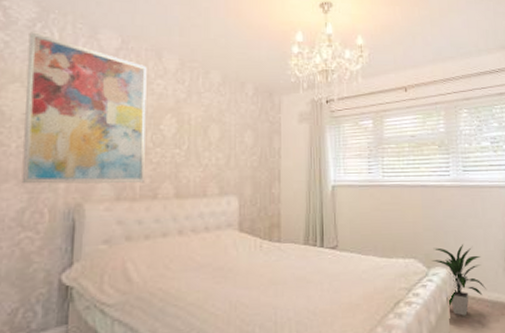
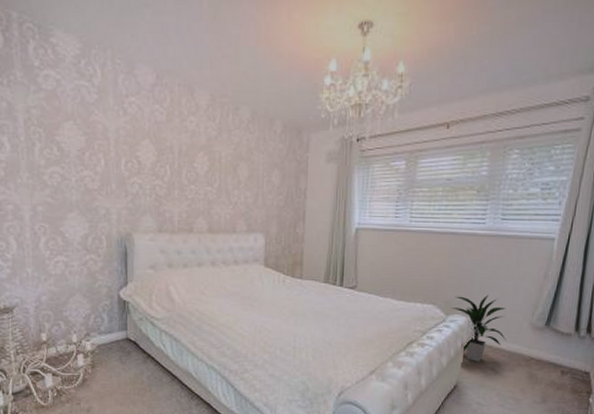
wall art: present [21,32,147,184] -> none [76,69,181,217]

